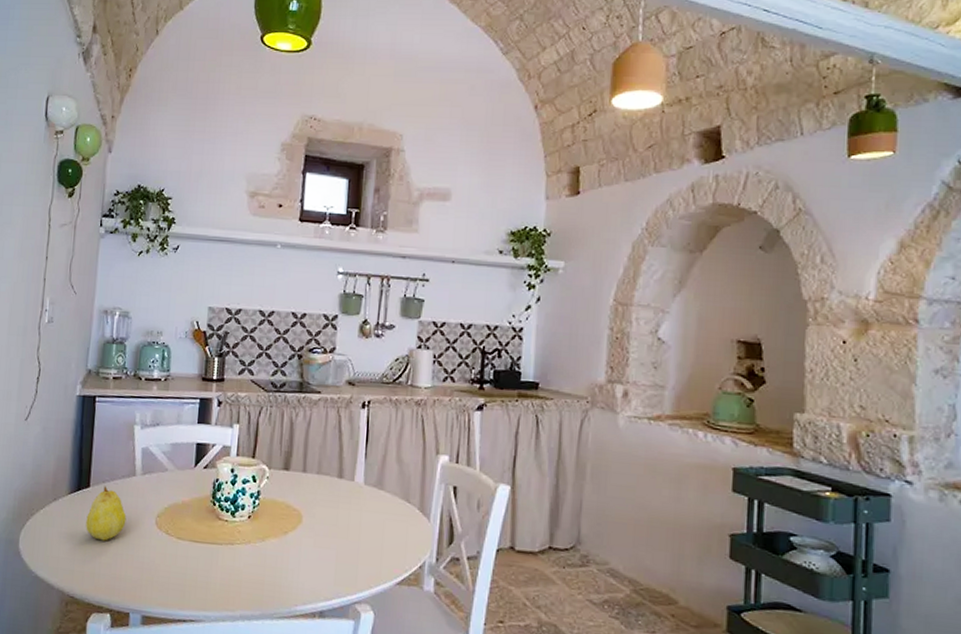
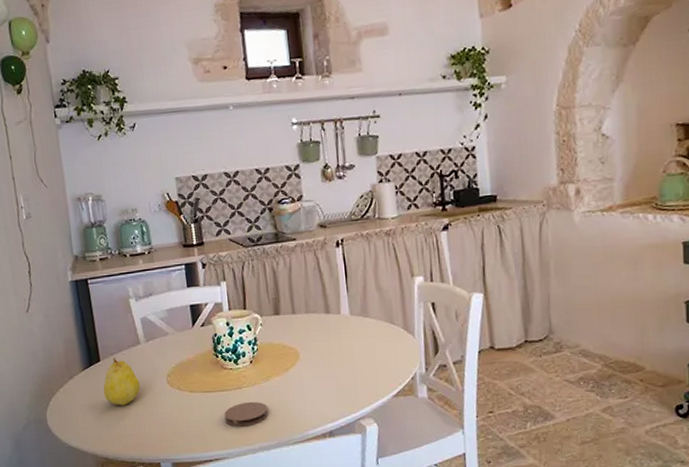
coaster: none [209,560,258,589] -> present [224,401,269,427]

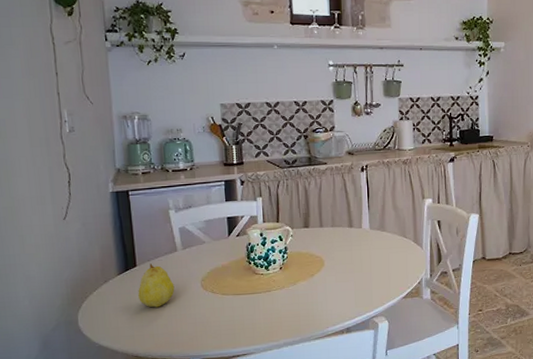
coaster: present [224,401,269,427] -> none [253,302,294,326]

